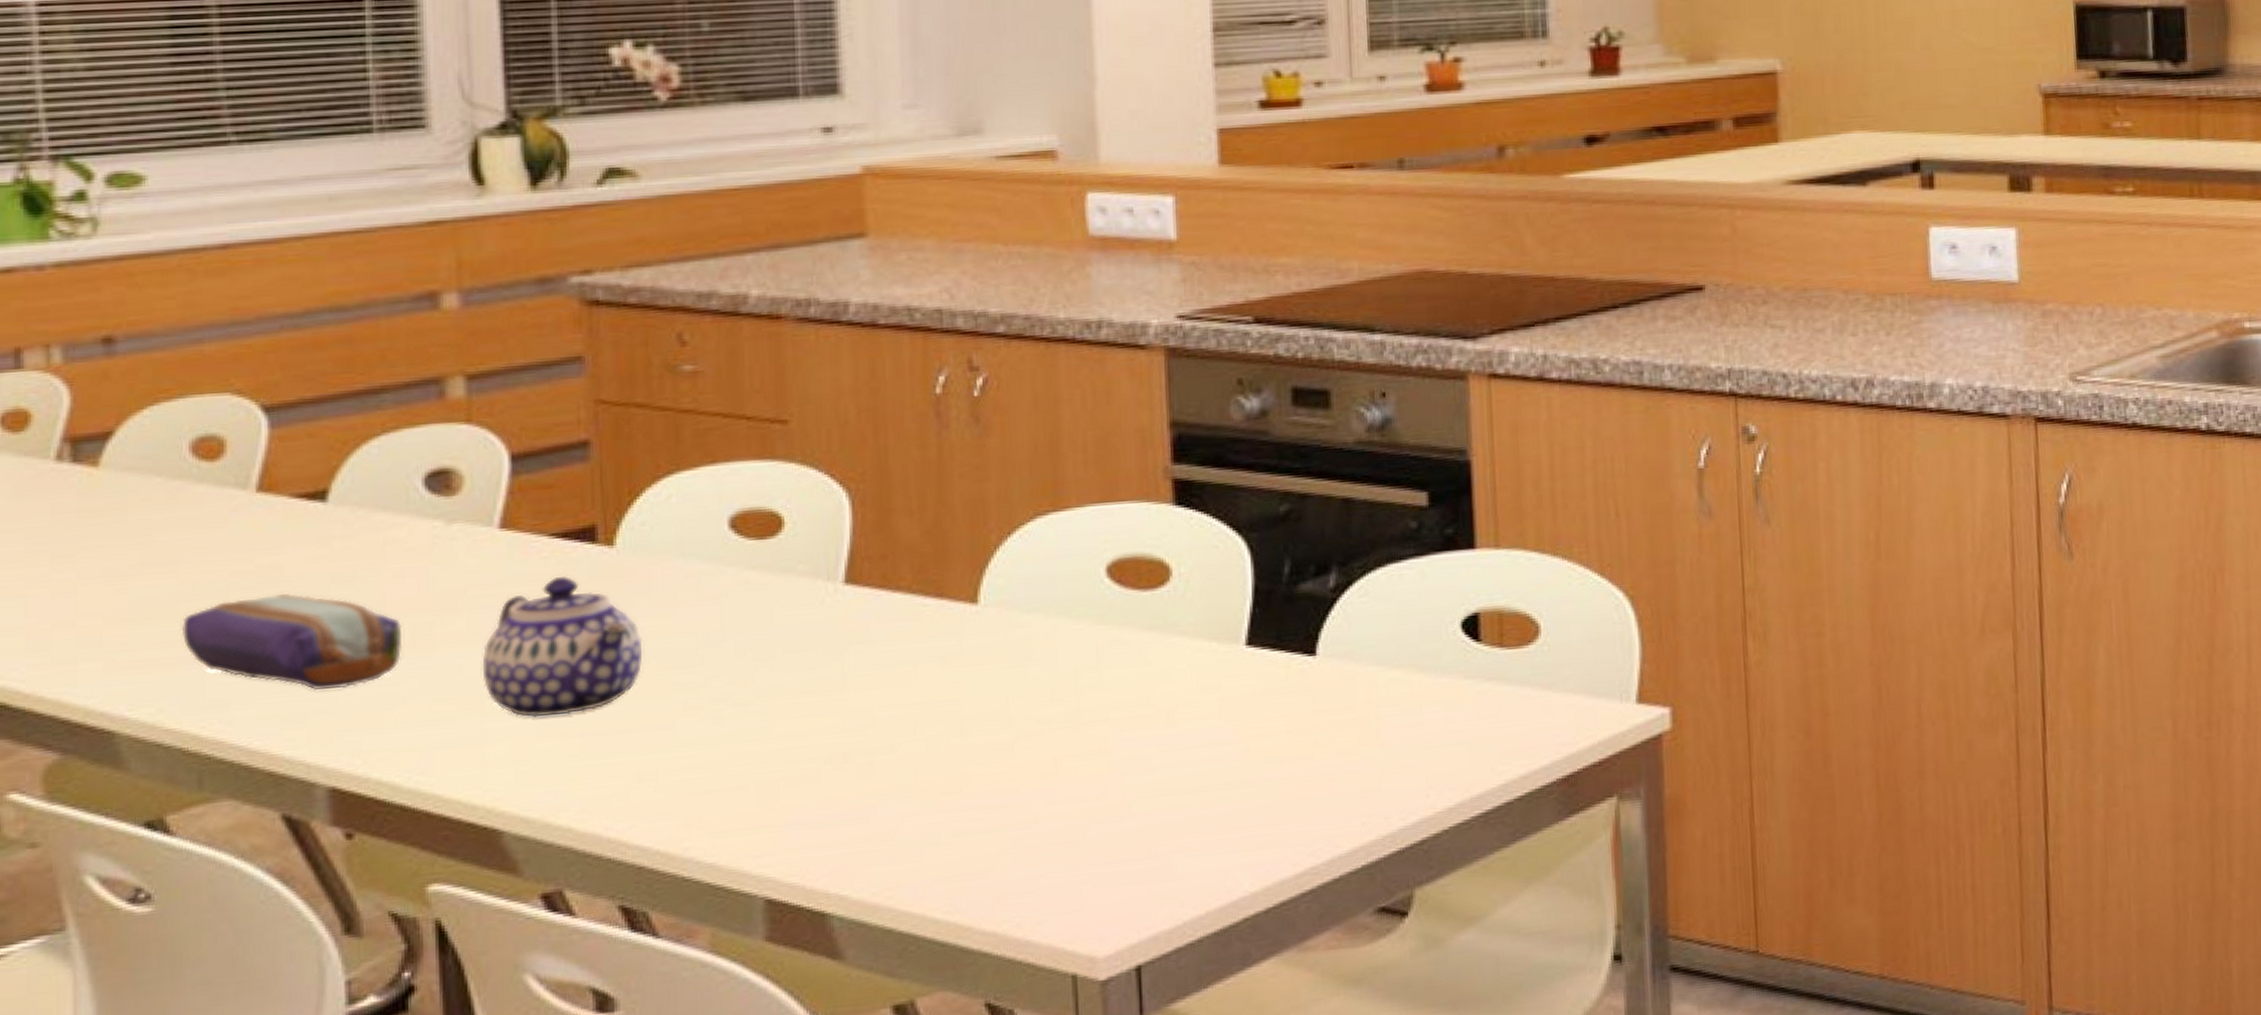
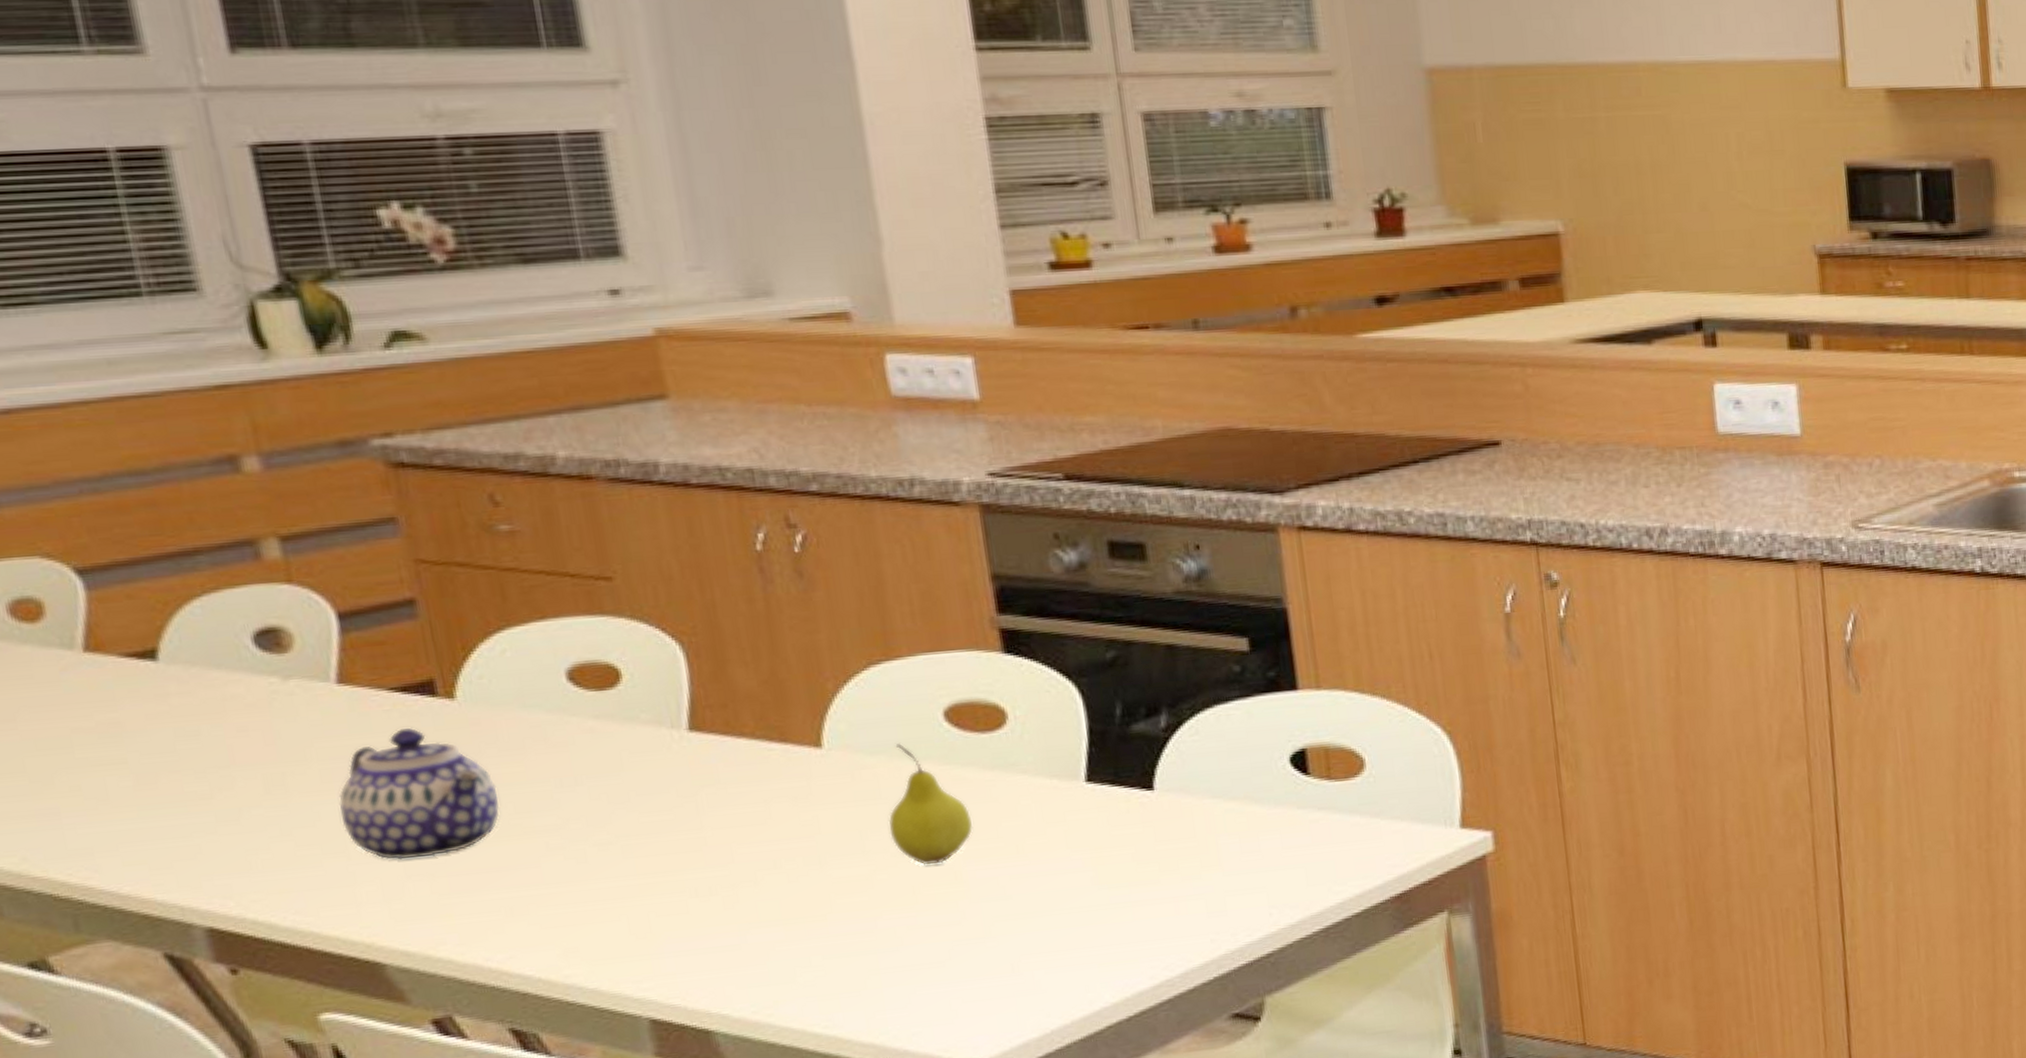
pencil case: present [181,593,403,691] -> none [30,748,258,839]
fruit: none [1037,601,1124,734] -> present [888,744,974,866]

